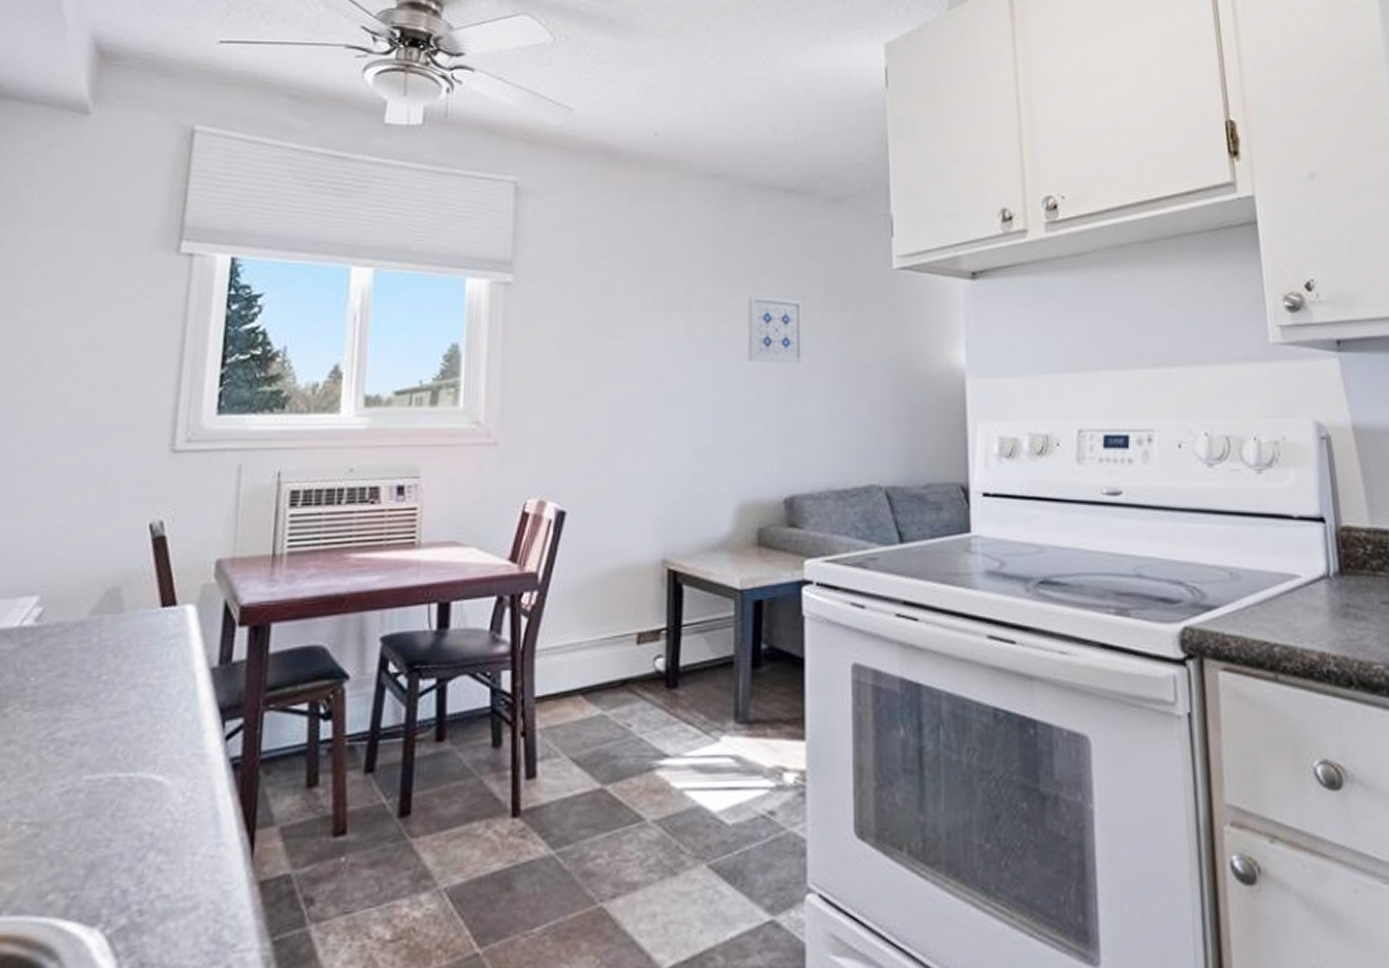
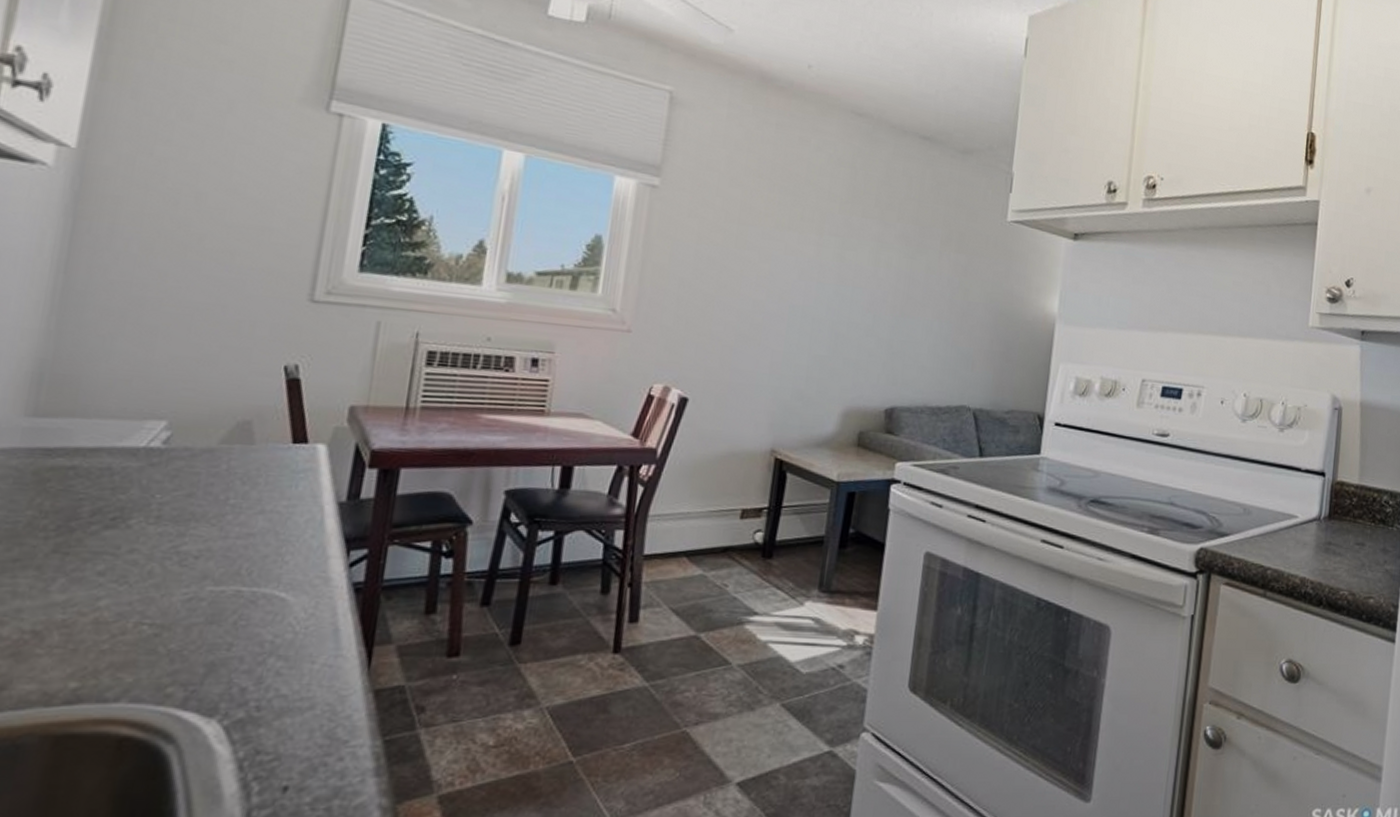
wall art: present [748,295,804,364] -> none [869,227,924,294]

